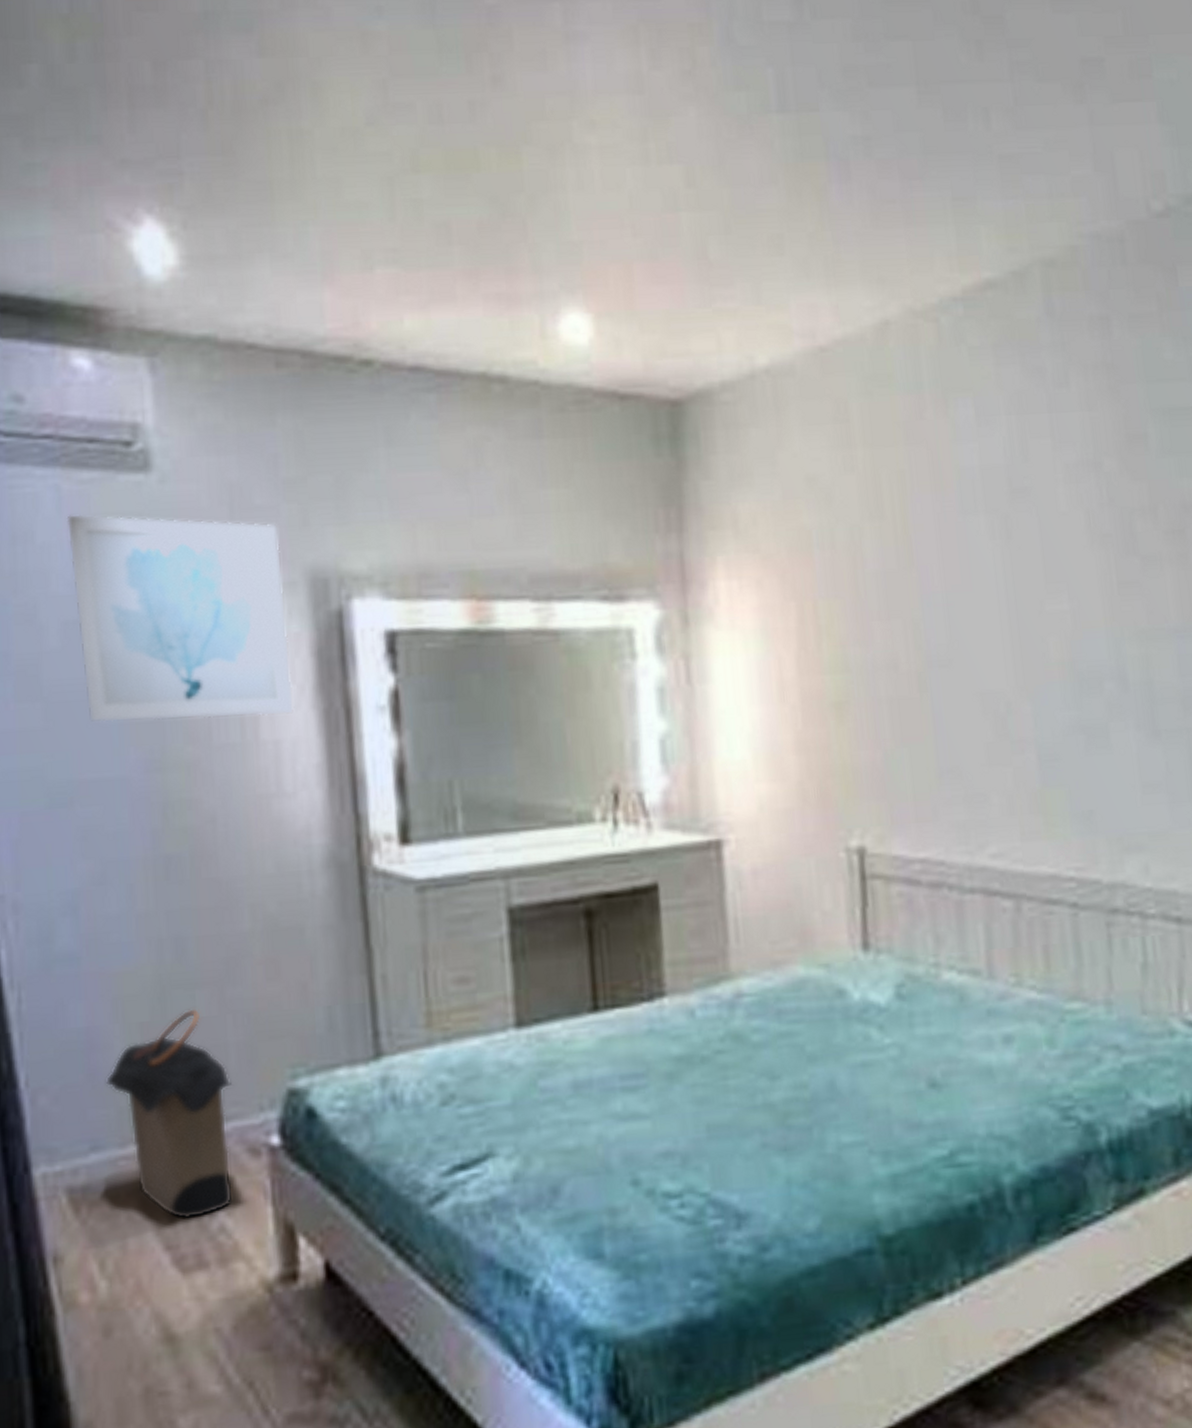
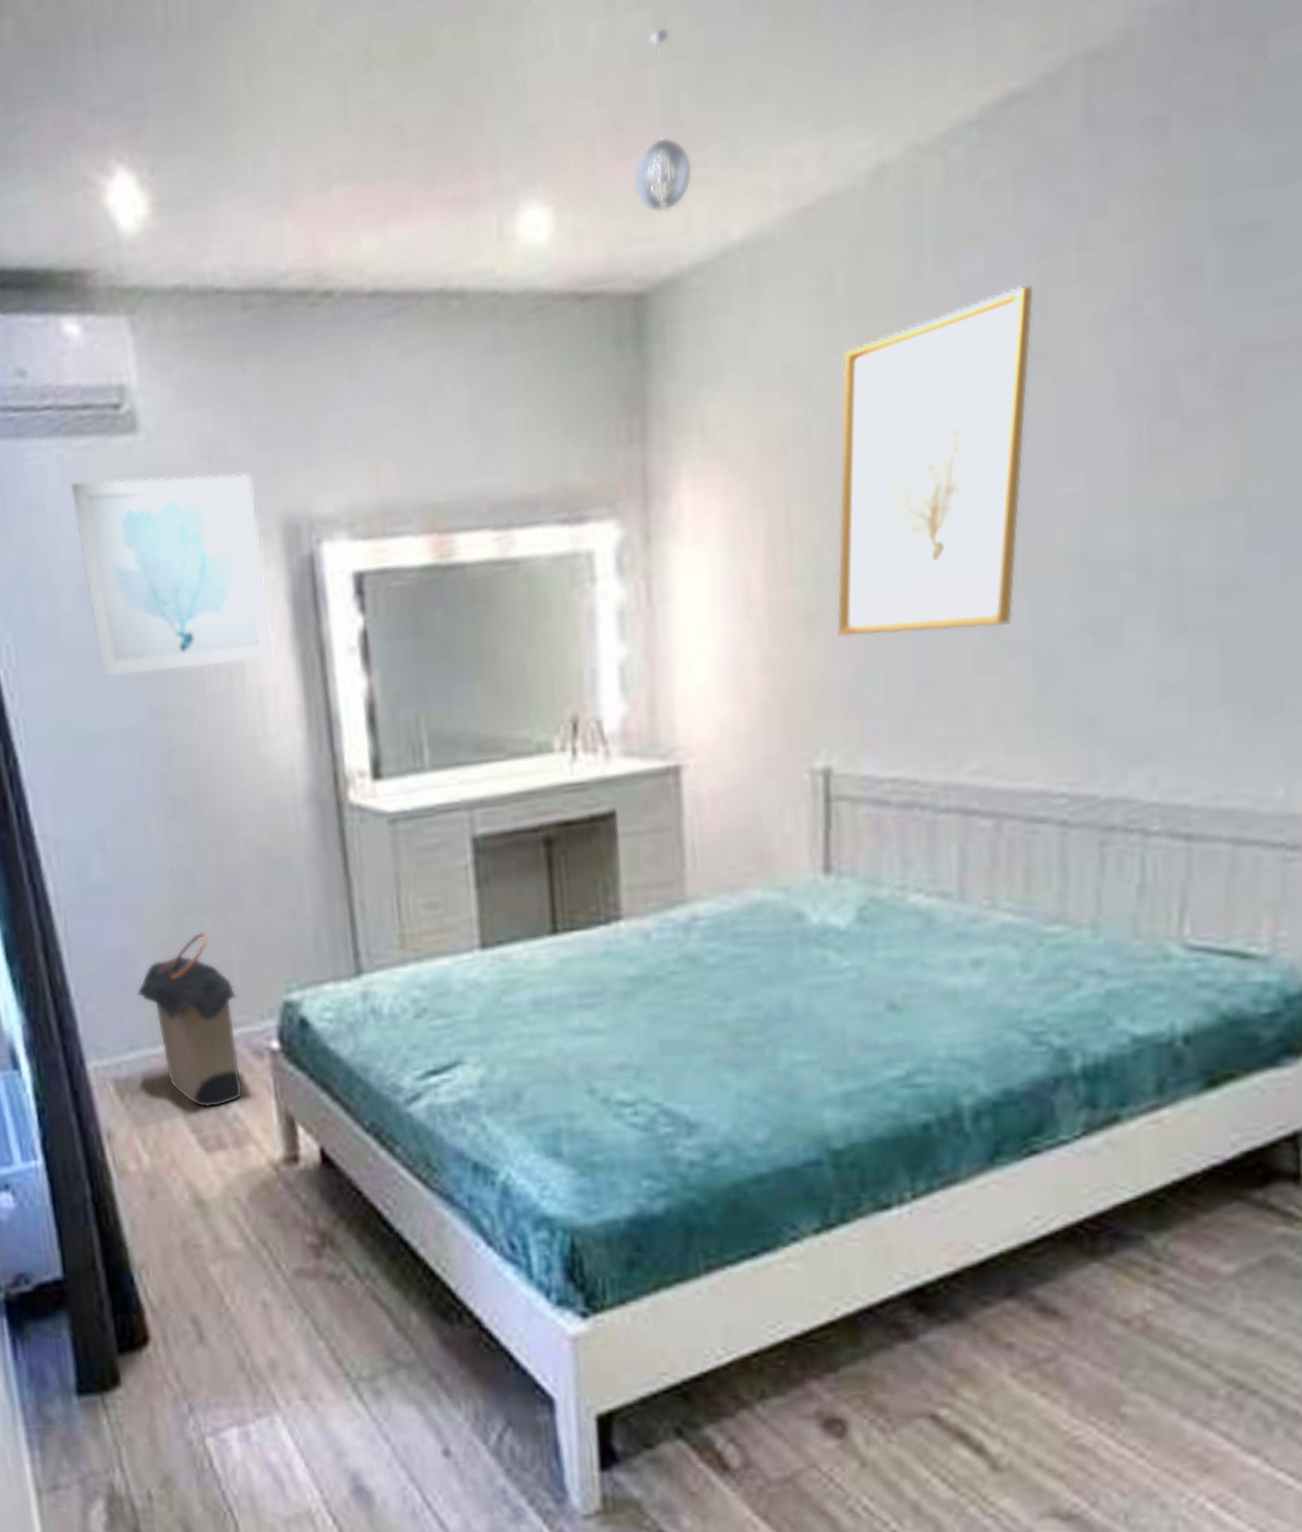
pendant light: none [667,182,722,333] -> present [633,28,693,213]
wall art: none [859,434,1018,725] -> present [837,284,1034,637]

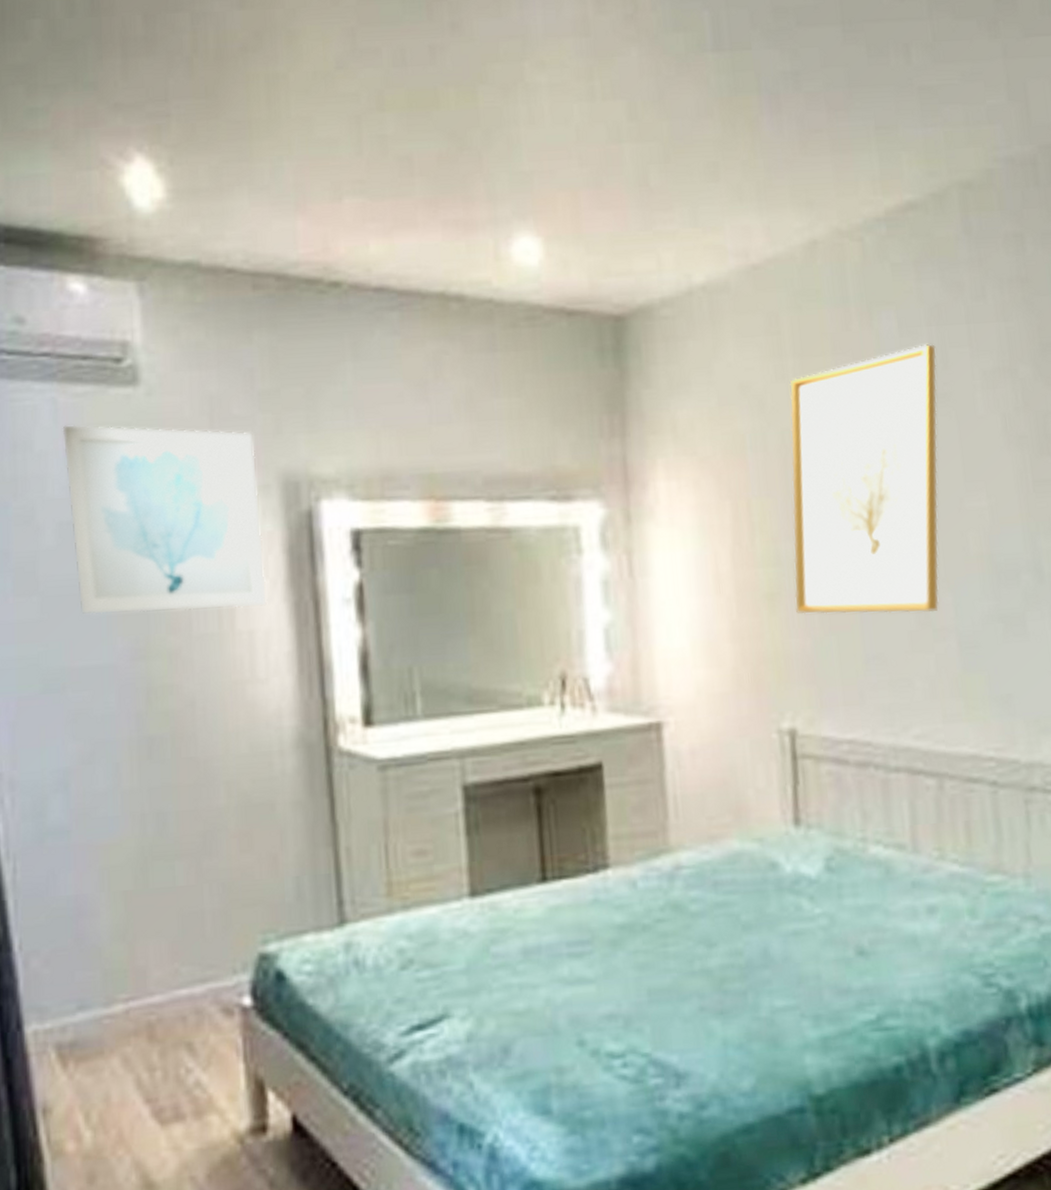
laundry hamper: present [137,931,243,1108] -> none [93,878,209,1075]
pendant light: present [633,28,693,213] -> none [611,116,662,254]

